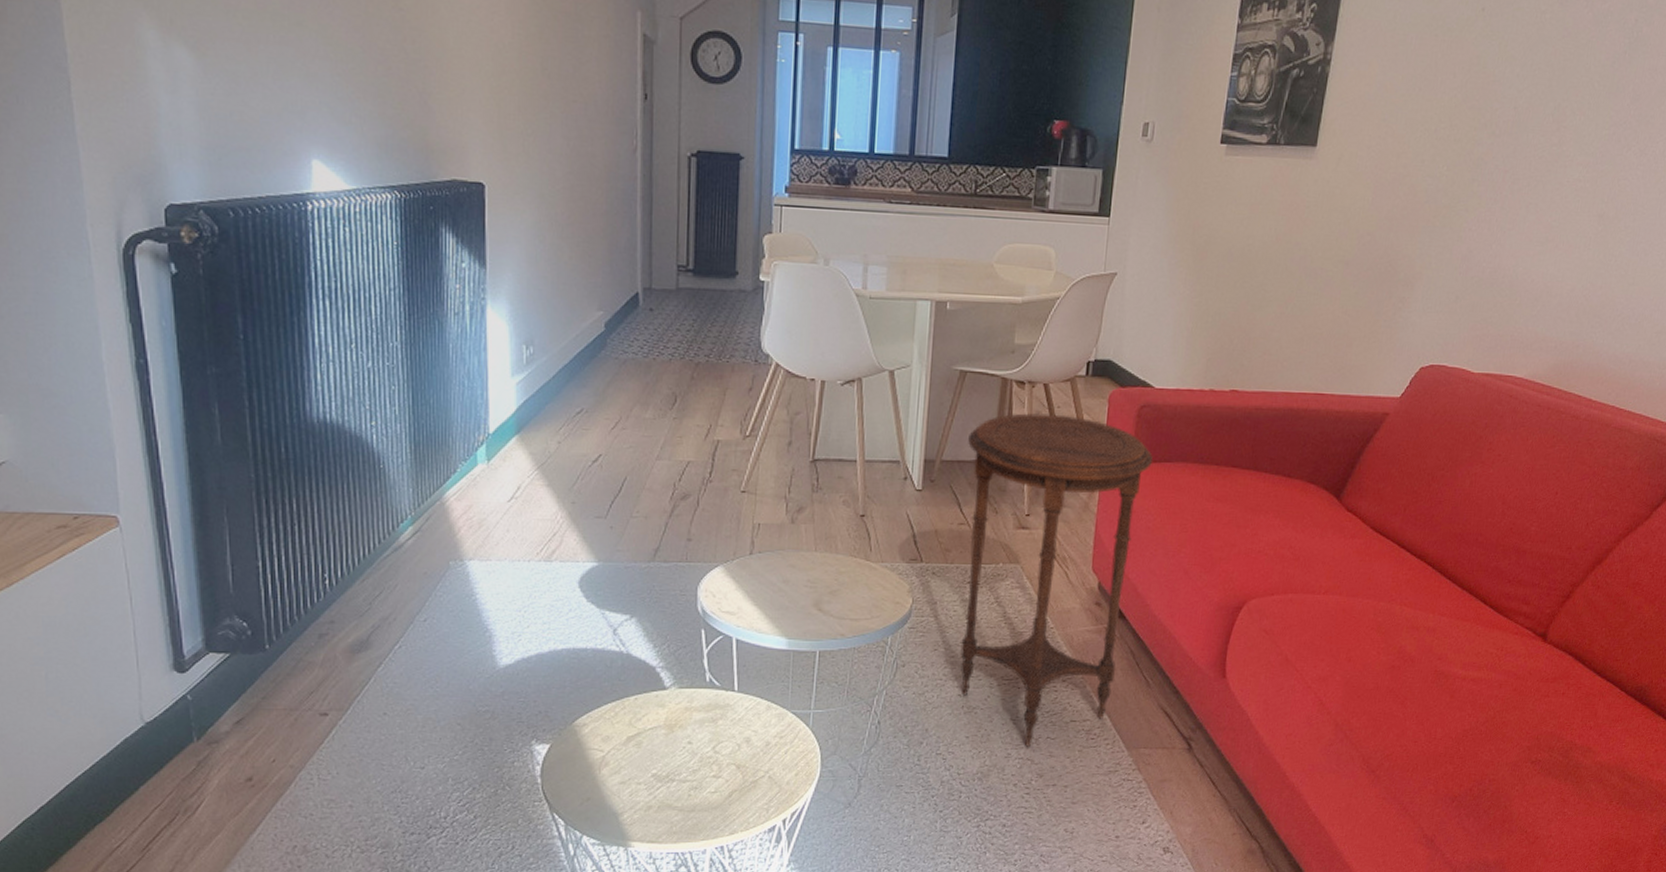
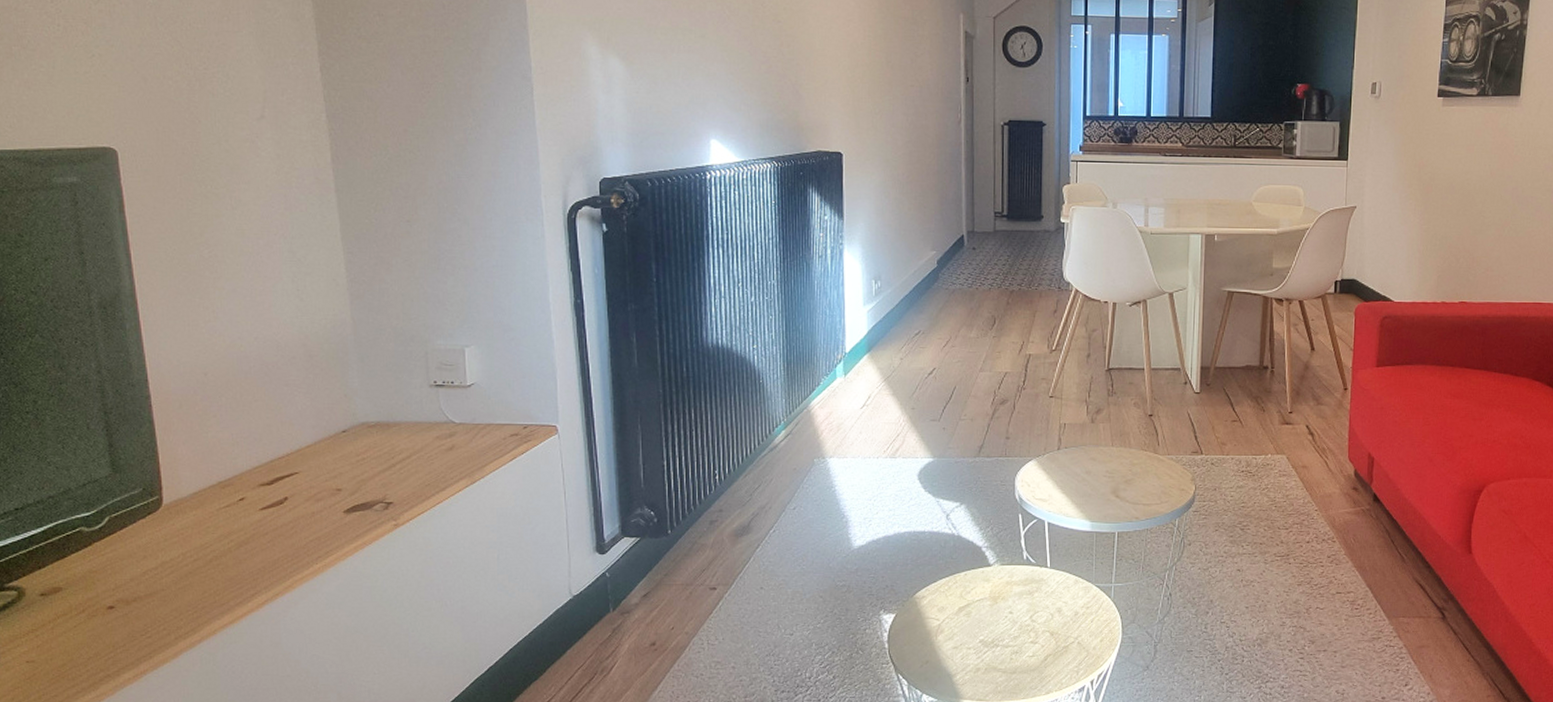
side table: present [960,413,1153,748] -> none [1237,326,1395,617]

